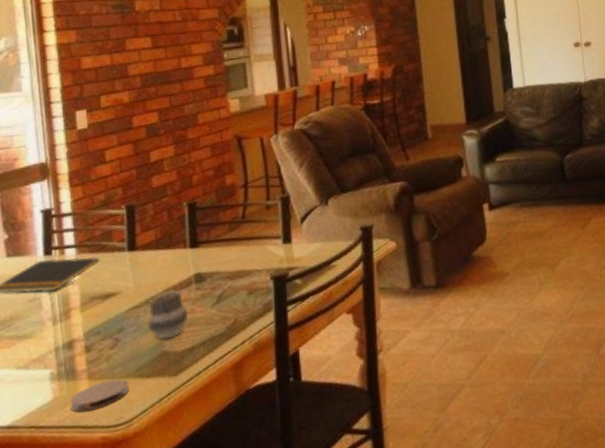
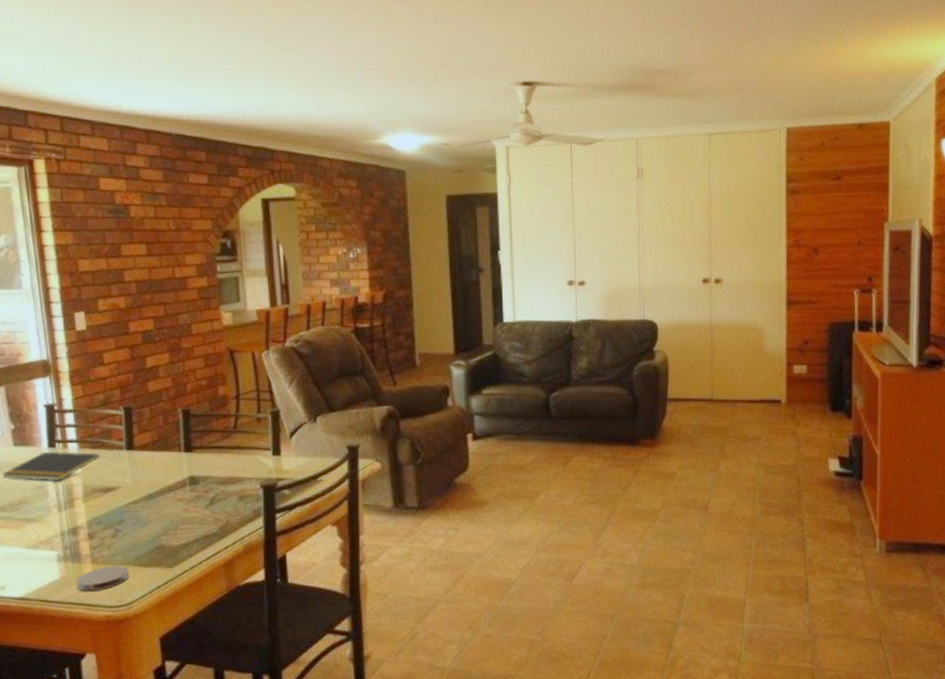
cup: present [148,290,189,340] -> none [146,489,184,534]

